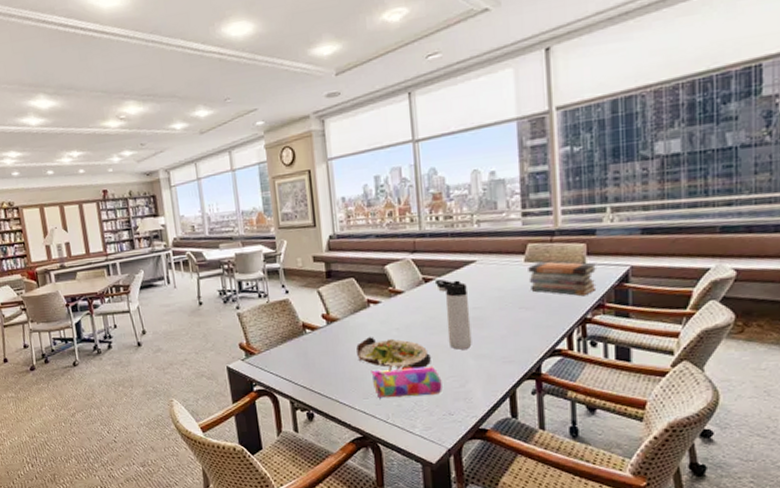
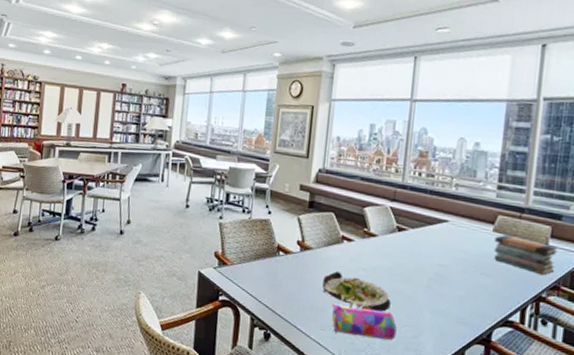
thermos bottle: present [434,280,472,350] -> none [407,231,436,303]

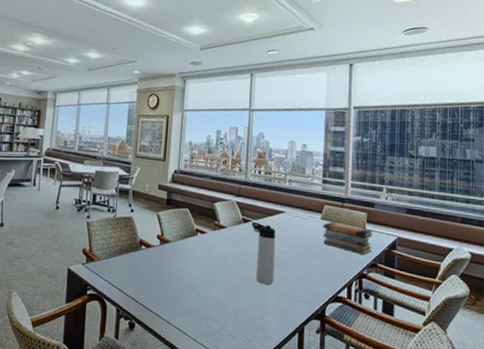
salad plate: present [323,270,391,312] -> none [181,260,240,296]
pencil case: present [332,304,397,341] -> none [189,292,246,322]
thermos bottle: none [407,231,436,303] -> present [251,222,276,285]

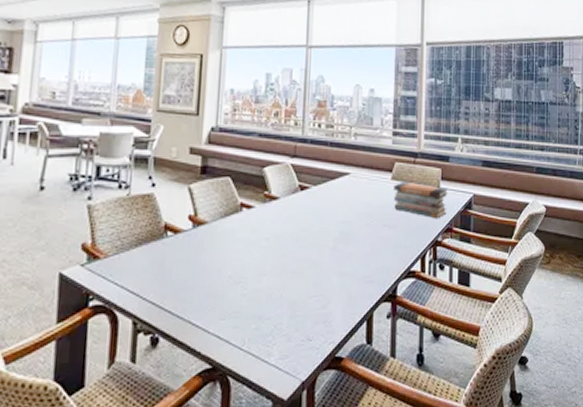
thermos bottle: present [251,222,276,285] -> none [309,189,340,266]

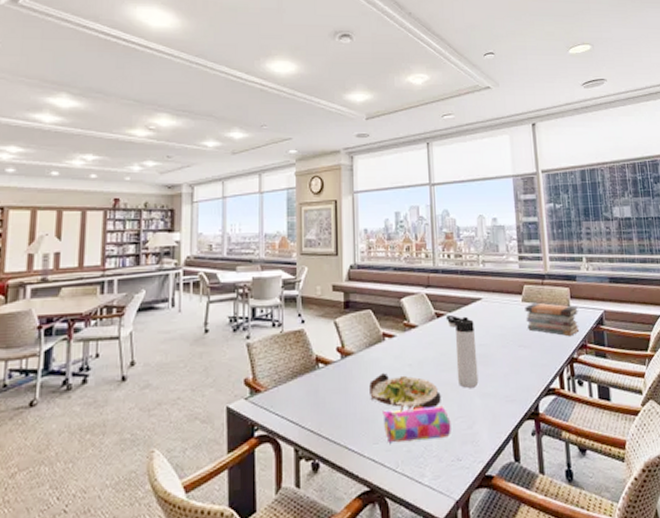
salad plate: none [221,244,297,288] -> present [369,372,441,412]
pencil case: none [232,283,305,320] -> present [382,405,451,444]
thermos bottle: none [309,189,340,266] -> present [445,315,479,388]

